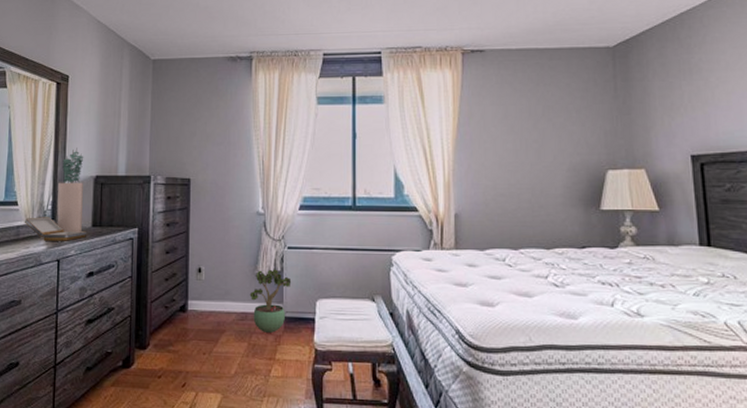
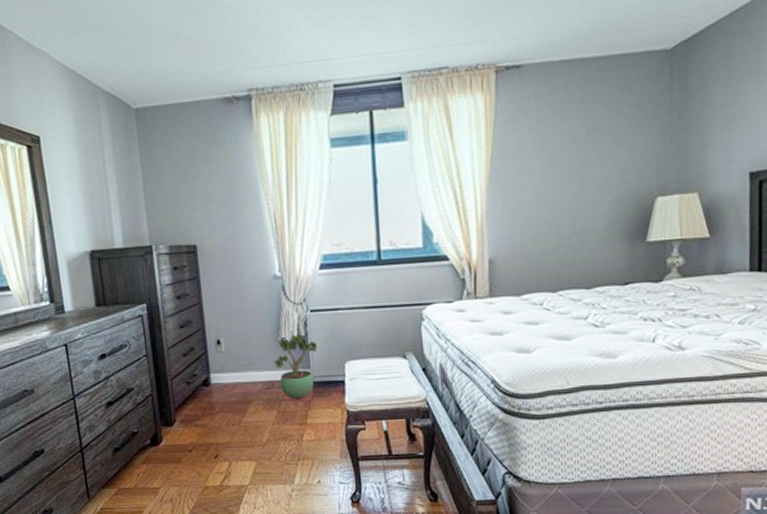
jewelry box: present [24,217,86,241] -> none [20,300,91,326]
vase: present [57,147,84,233] -> none [50,220,85,315]

